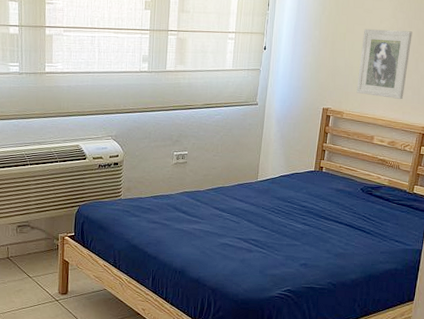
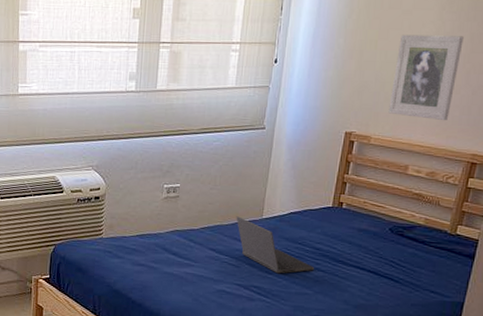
laptop computer: none [235,179,302,228] -> present [236,216,315,274]

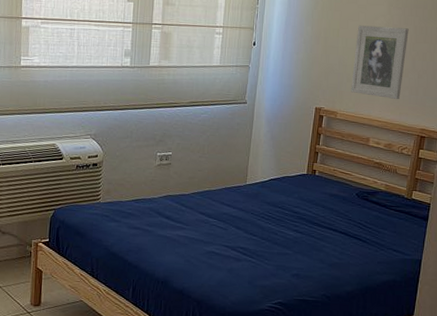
laptop computer: present [236,216,315,274] -> none [223,182,294,236]

